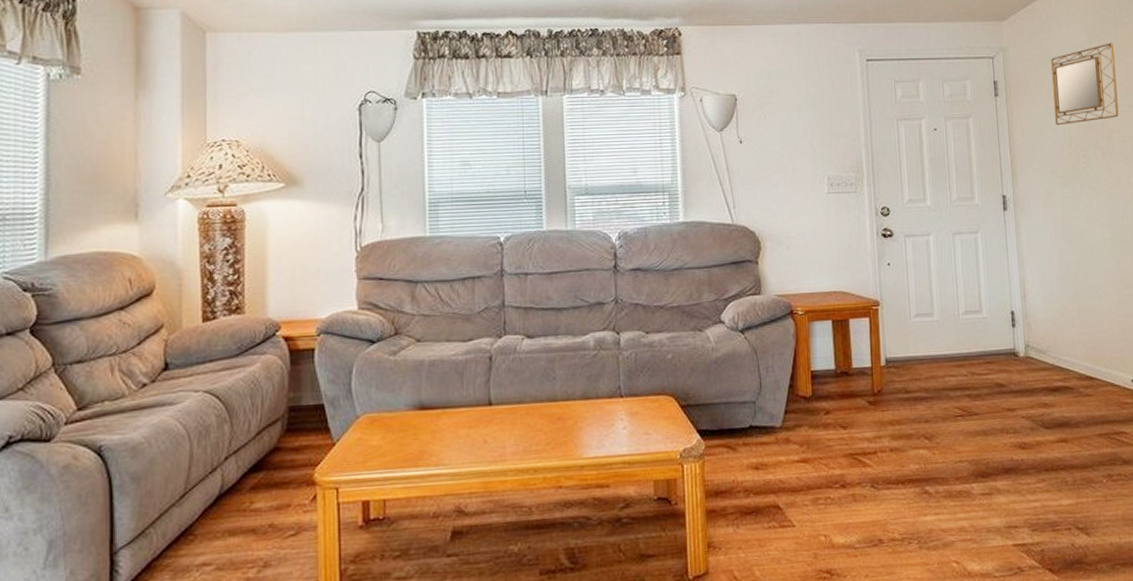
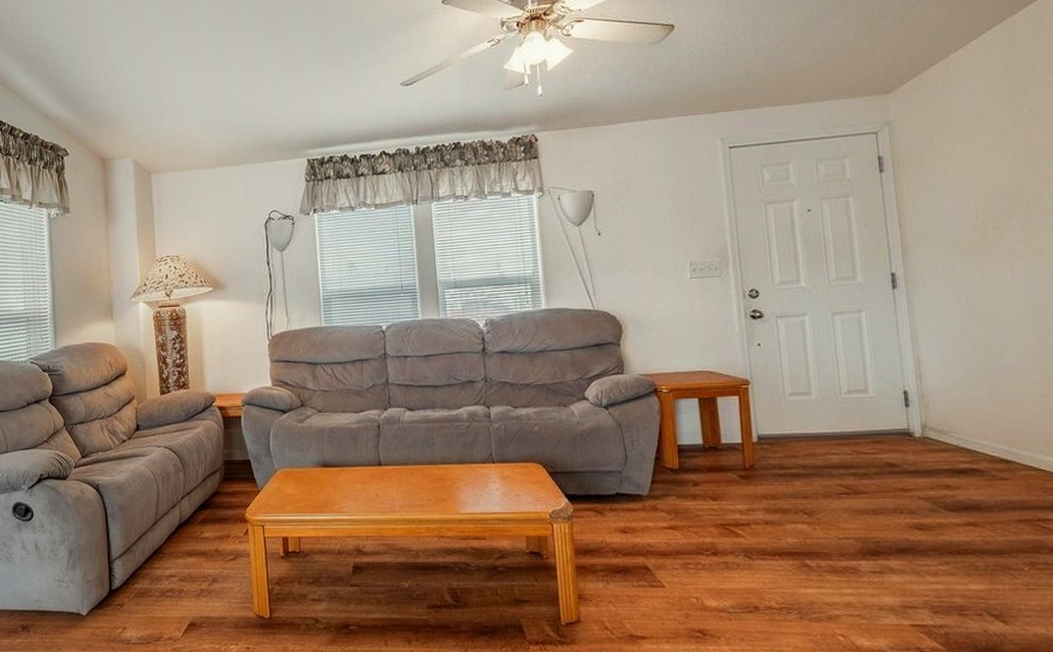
home mirror: present [1051,43,1119,126] -> none [950,103,1041,198]

